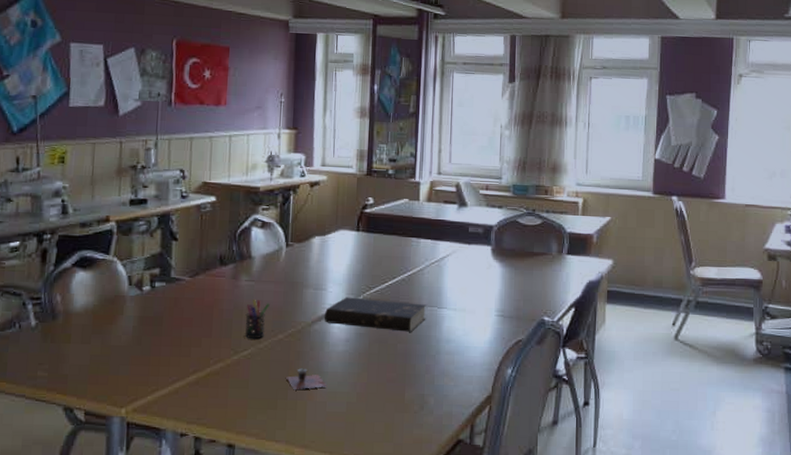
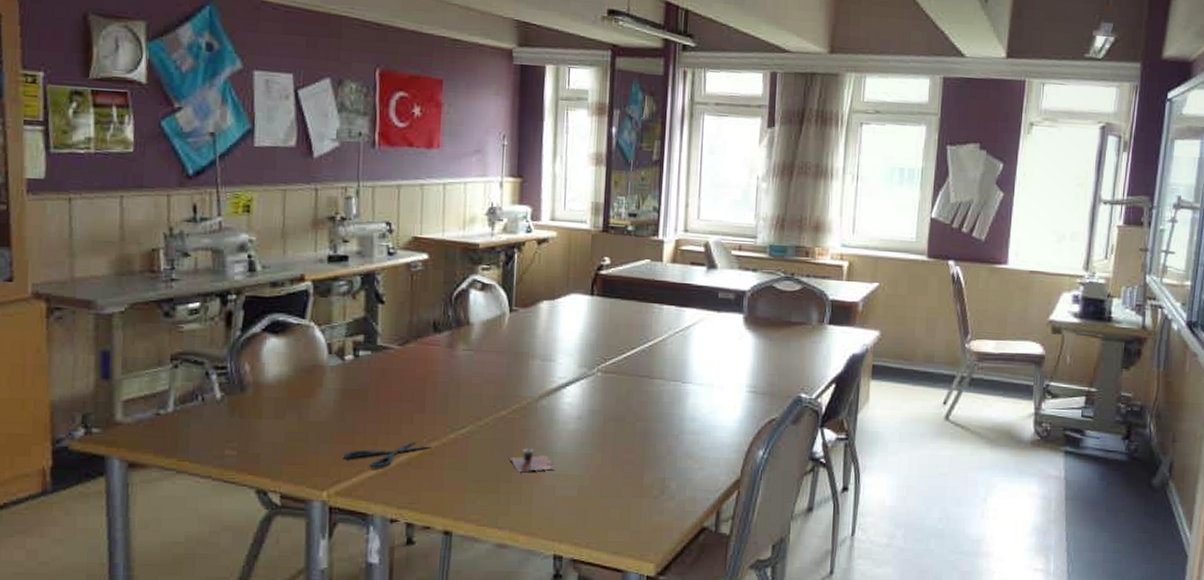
shears: none [140,362,217,387] -> present [343,440,432,468]
pen holder: present [244,300,269,339] -> none [462,371,491,416]
book: present [324,297,427,332] -> none [552,369,670,409]

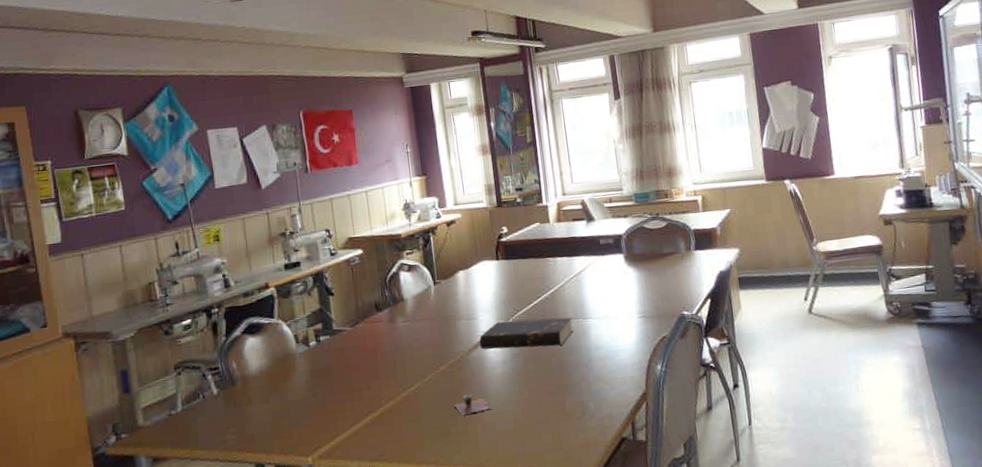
shears: present [343,440,432,468] -> none [320,402,389,432]
book: none [552,369,670,409] -> present [479,317,574,349]

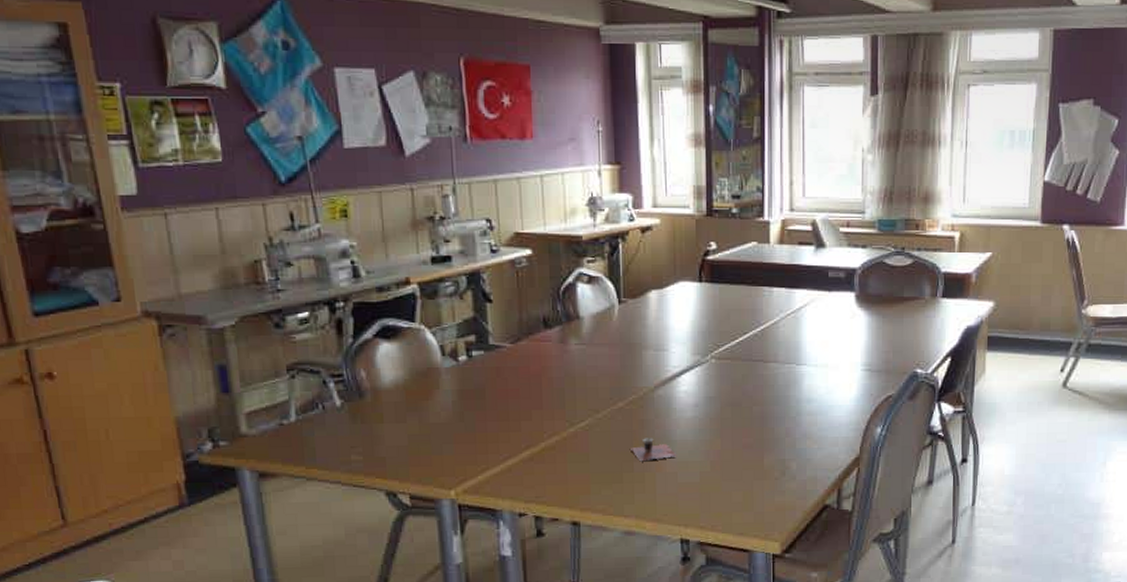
book: present [479,317,574,349] -> none [668,357,784,393]

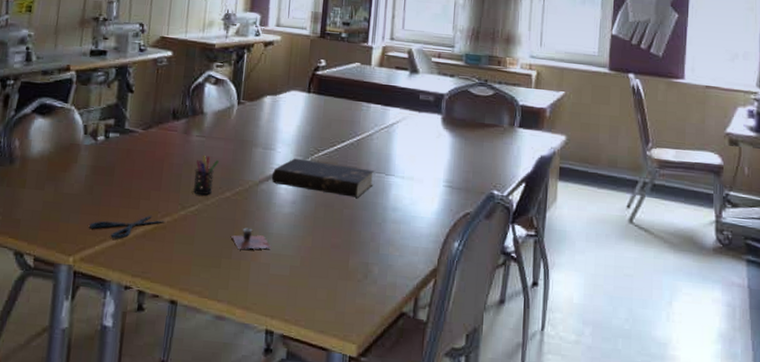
shears: none [467,436,553,465] -> present [89,215,165,239]
pen holder: none [579,365,605,409] -> present [192,156,219,196]
book: none [668,357,784,393] -> present [271,158,375,198]

